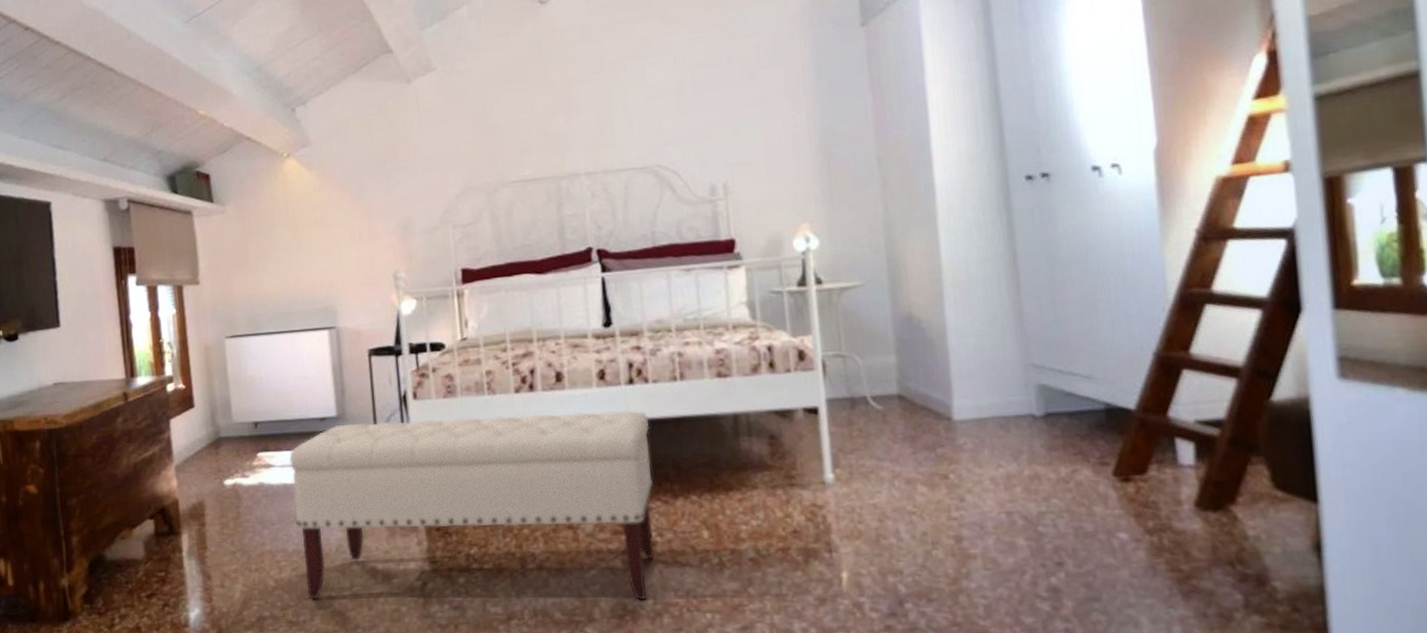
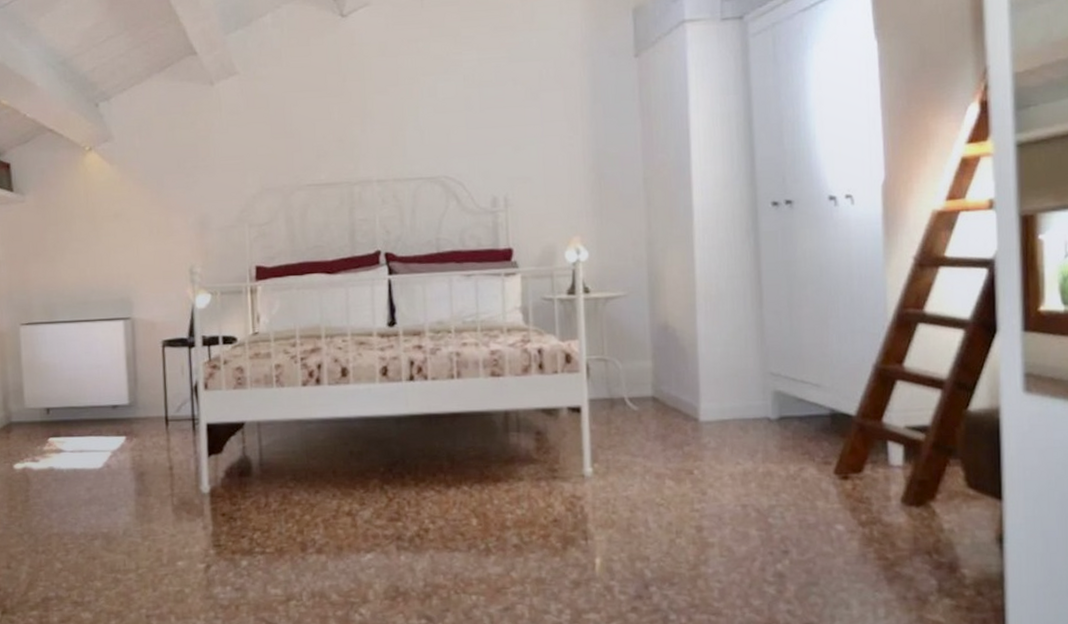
bench: present [289,410,655,601] -> none [80,405,429,584]

